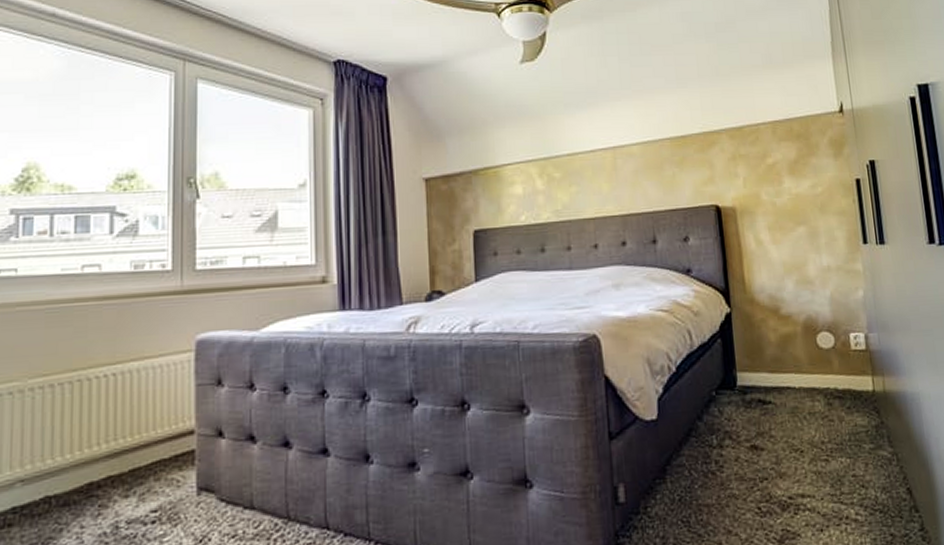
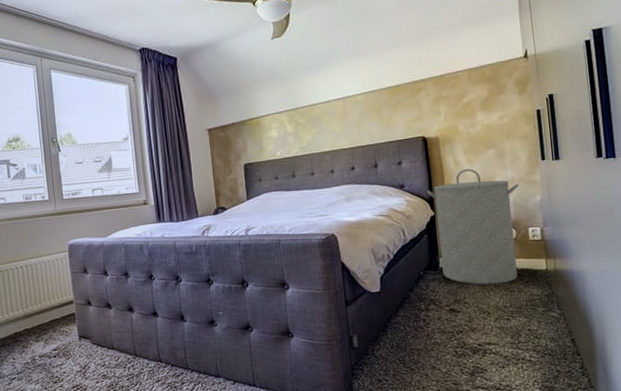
laundry hamper: none [721,251,838,412] -> present [427,169,519,285]

